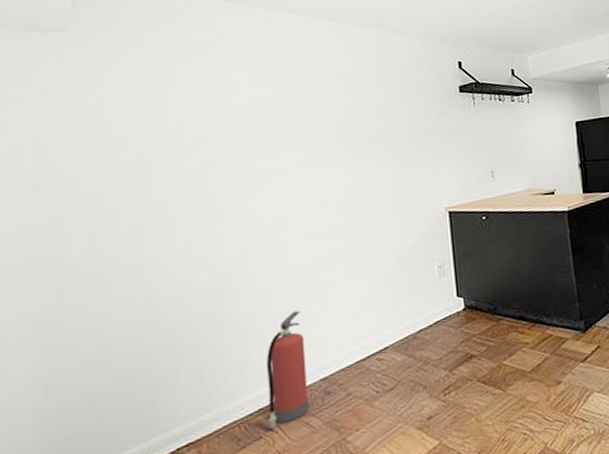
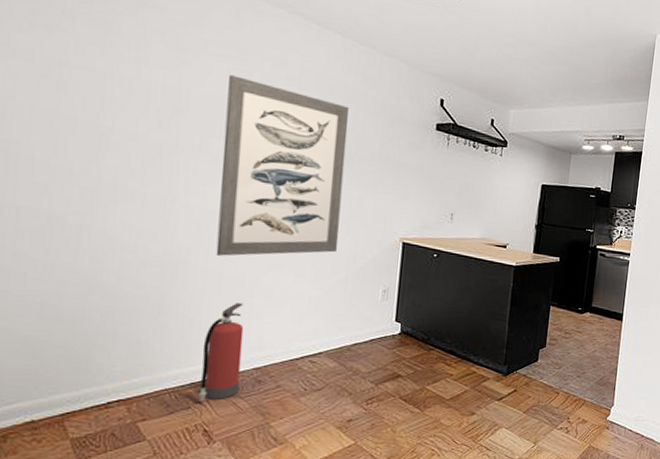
wall art: none [255,85,384,266] -> present [216,75,349,256]

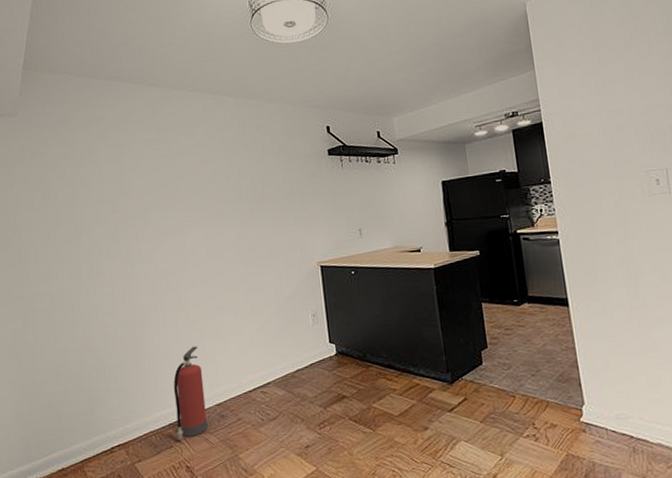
wall art: present [216,75,349,256] -> none [155,154,264,307]

